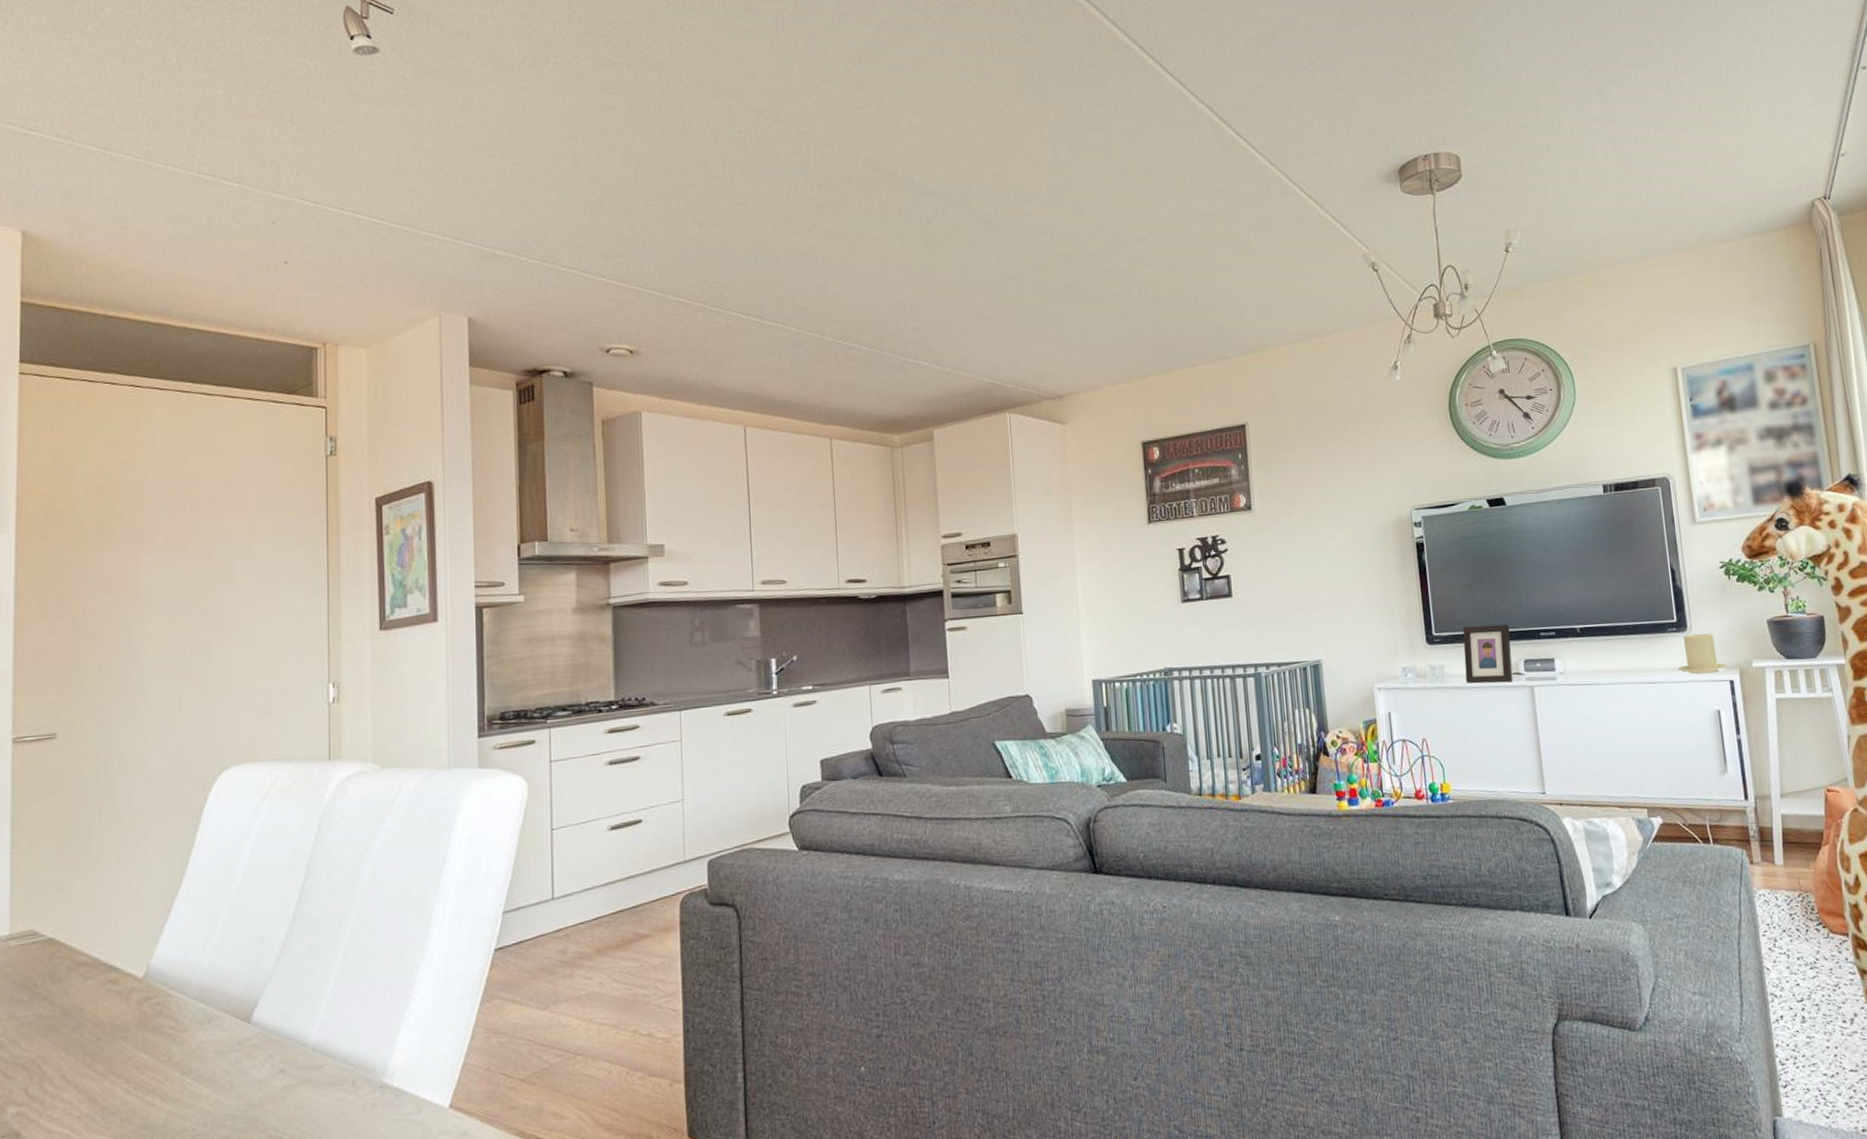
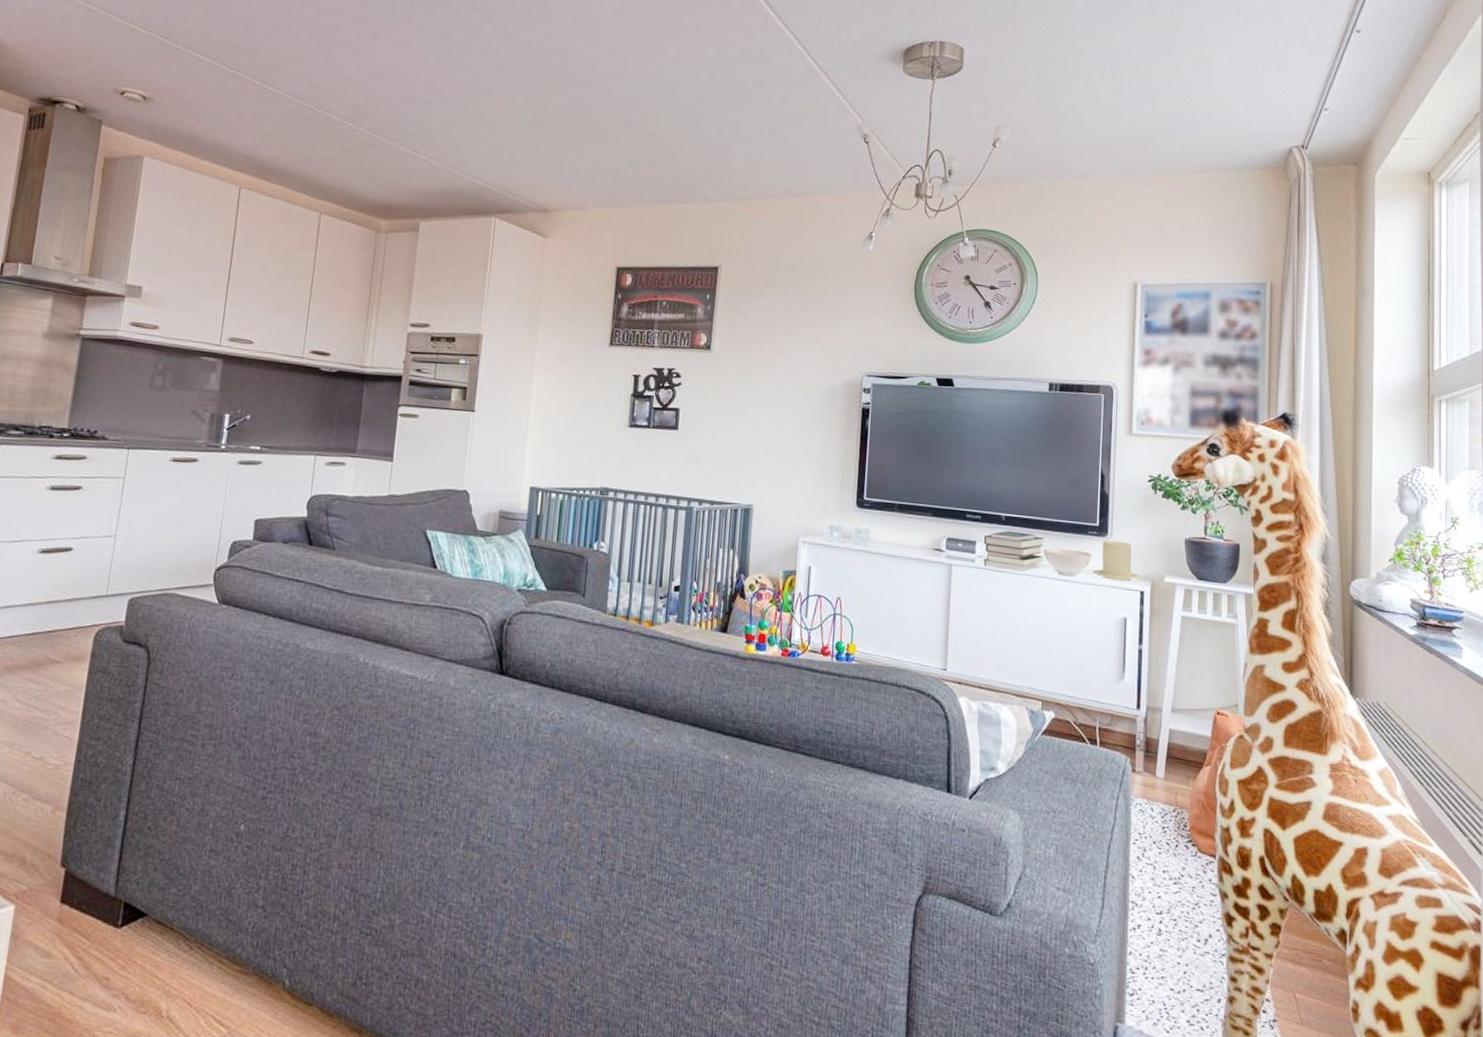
picture frame: present [1463,624,1513,684] -> none [887,497,938,557]
books: none [1561,641,1626,683] -> present [983,531,1044,572]
bowl: none [1624,650,1675,679] -> present [1043,548,1092,577]

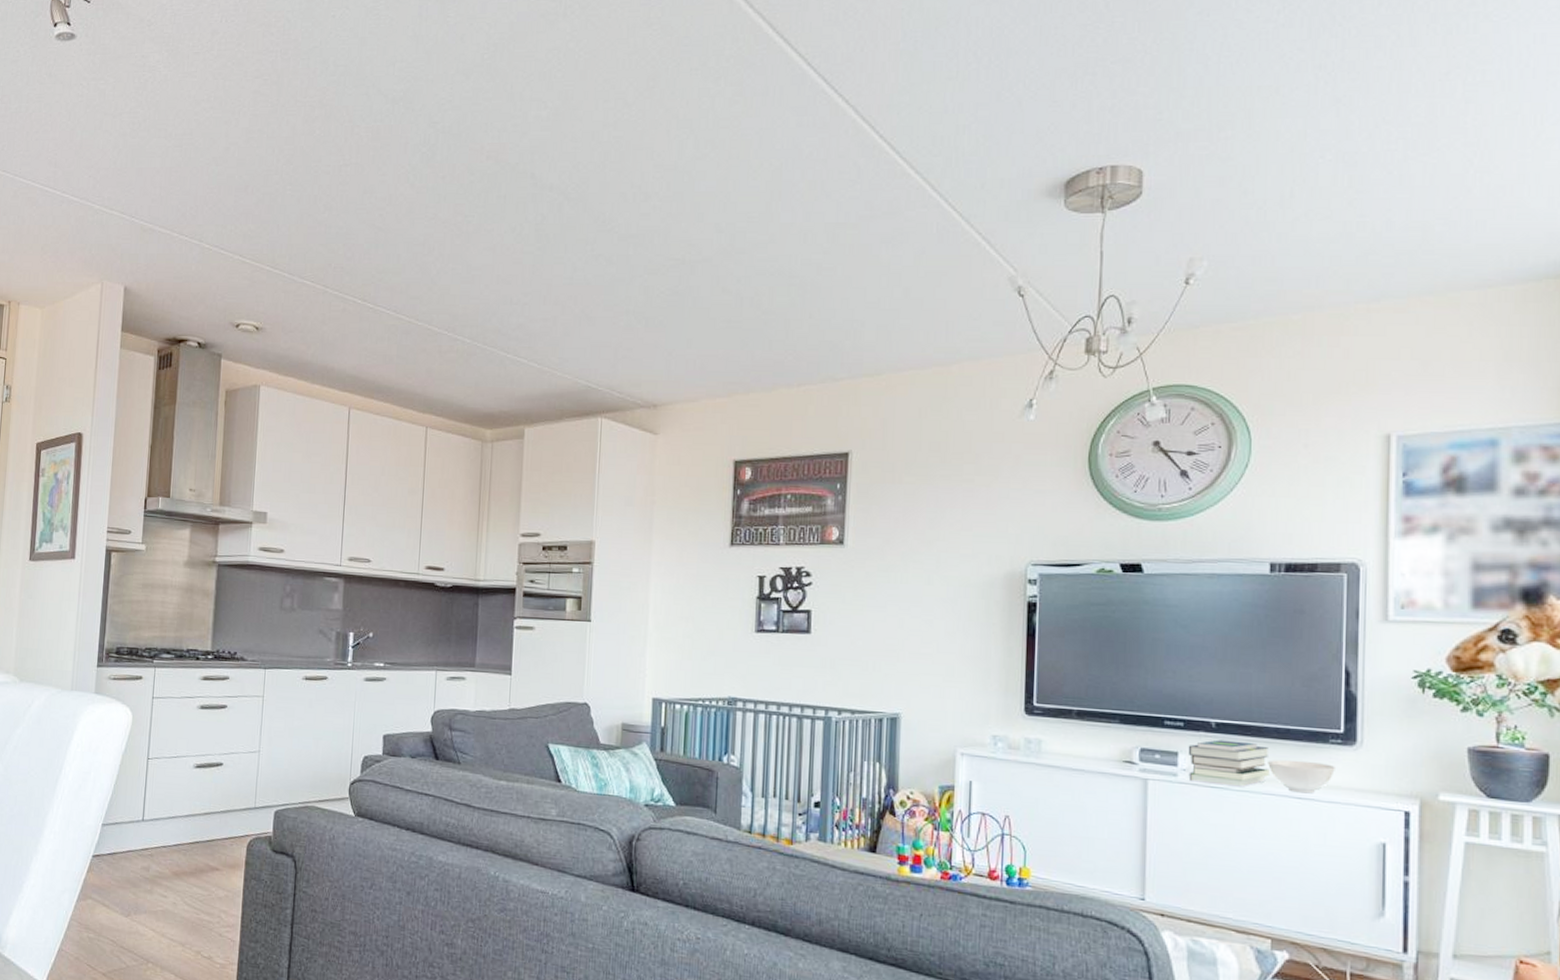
candle: present [1094,540,1141,582] -> none [1338,750,1405,800]

